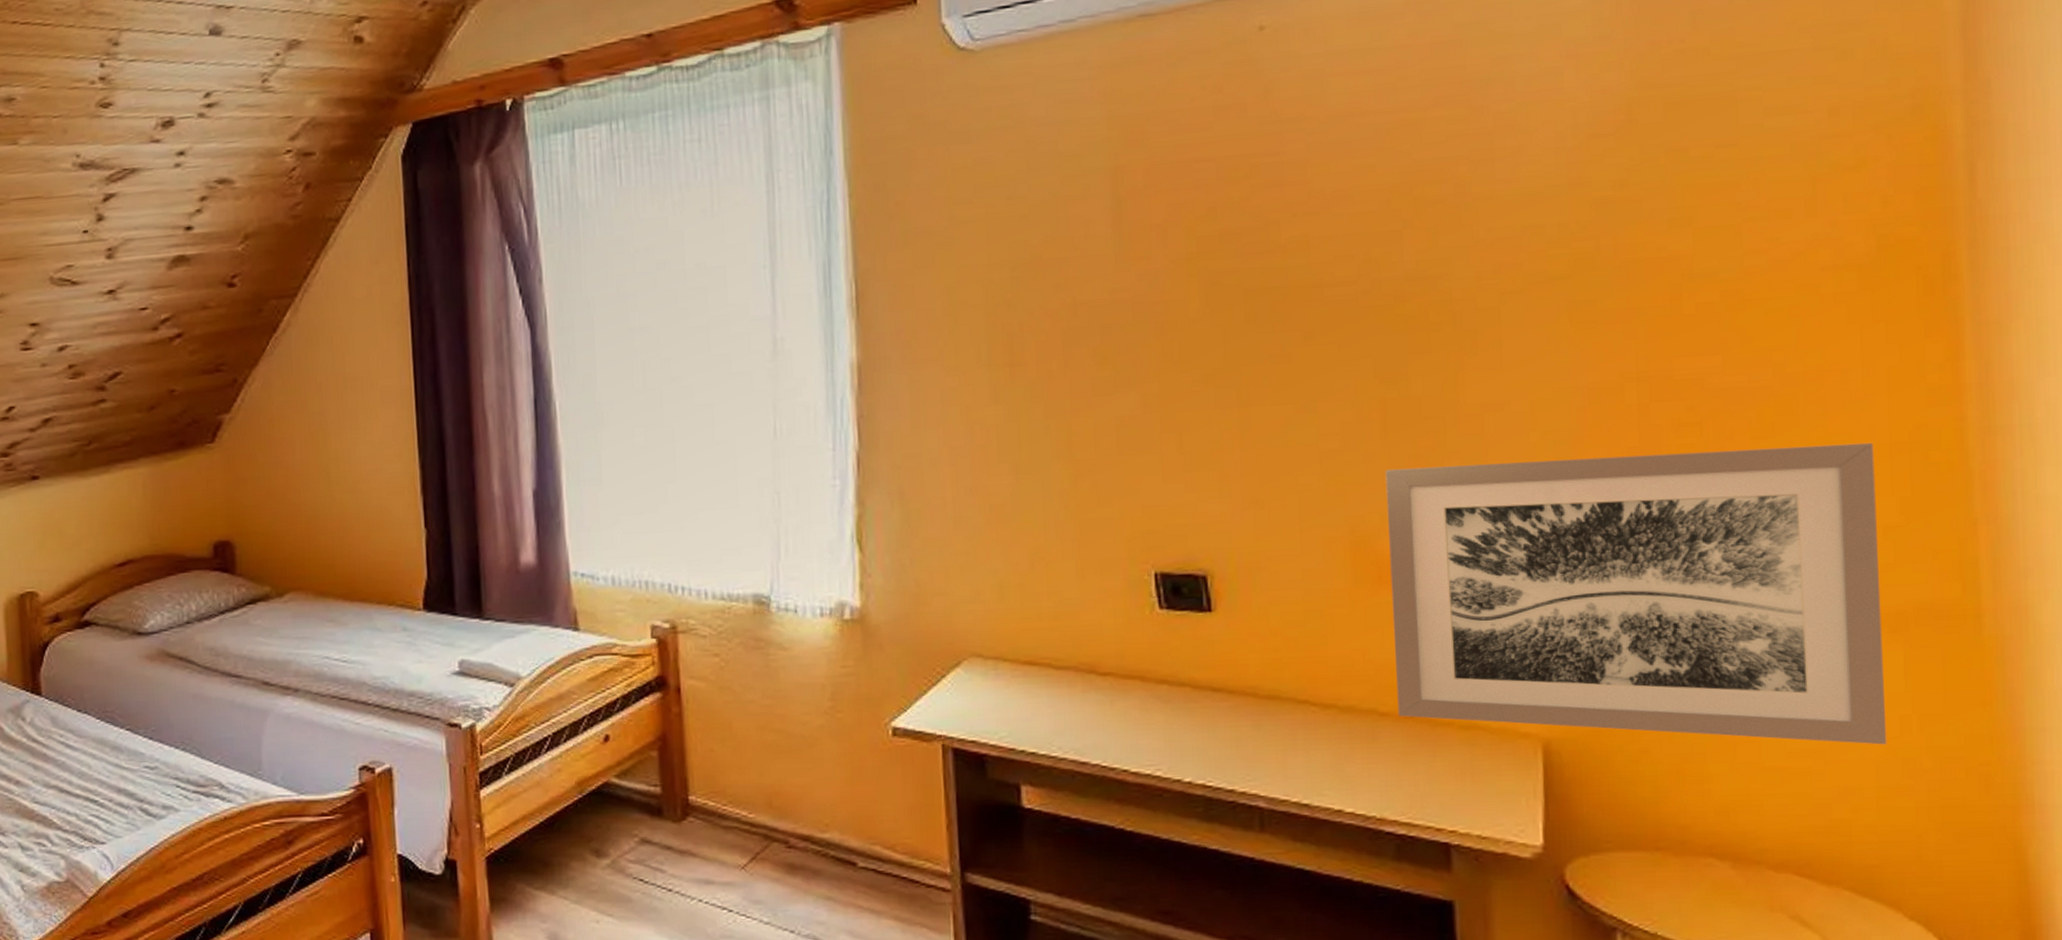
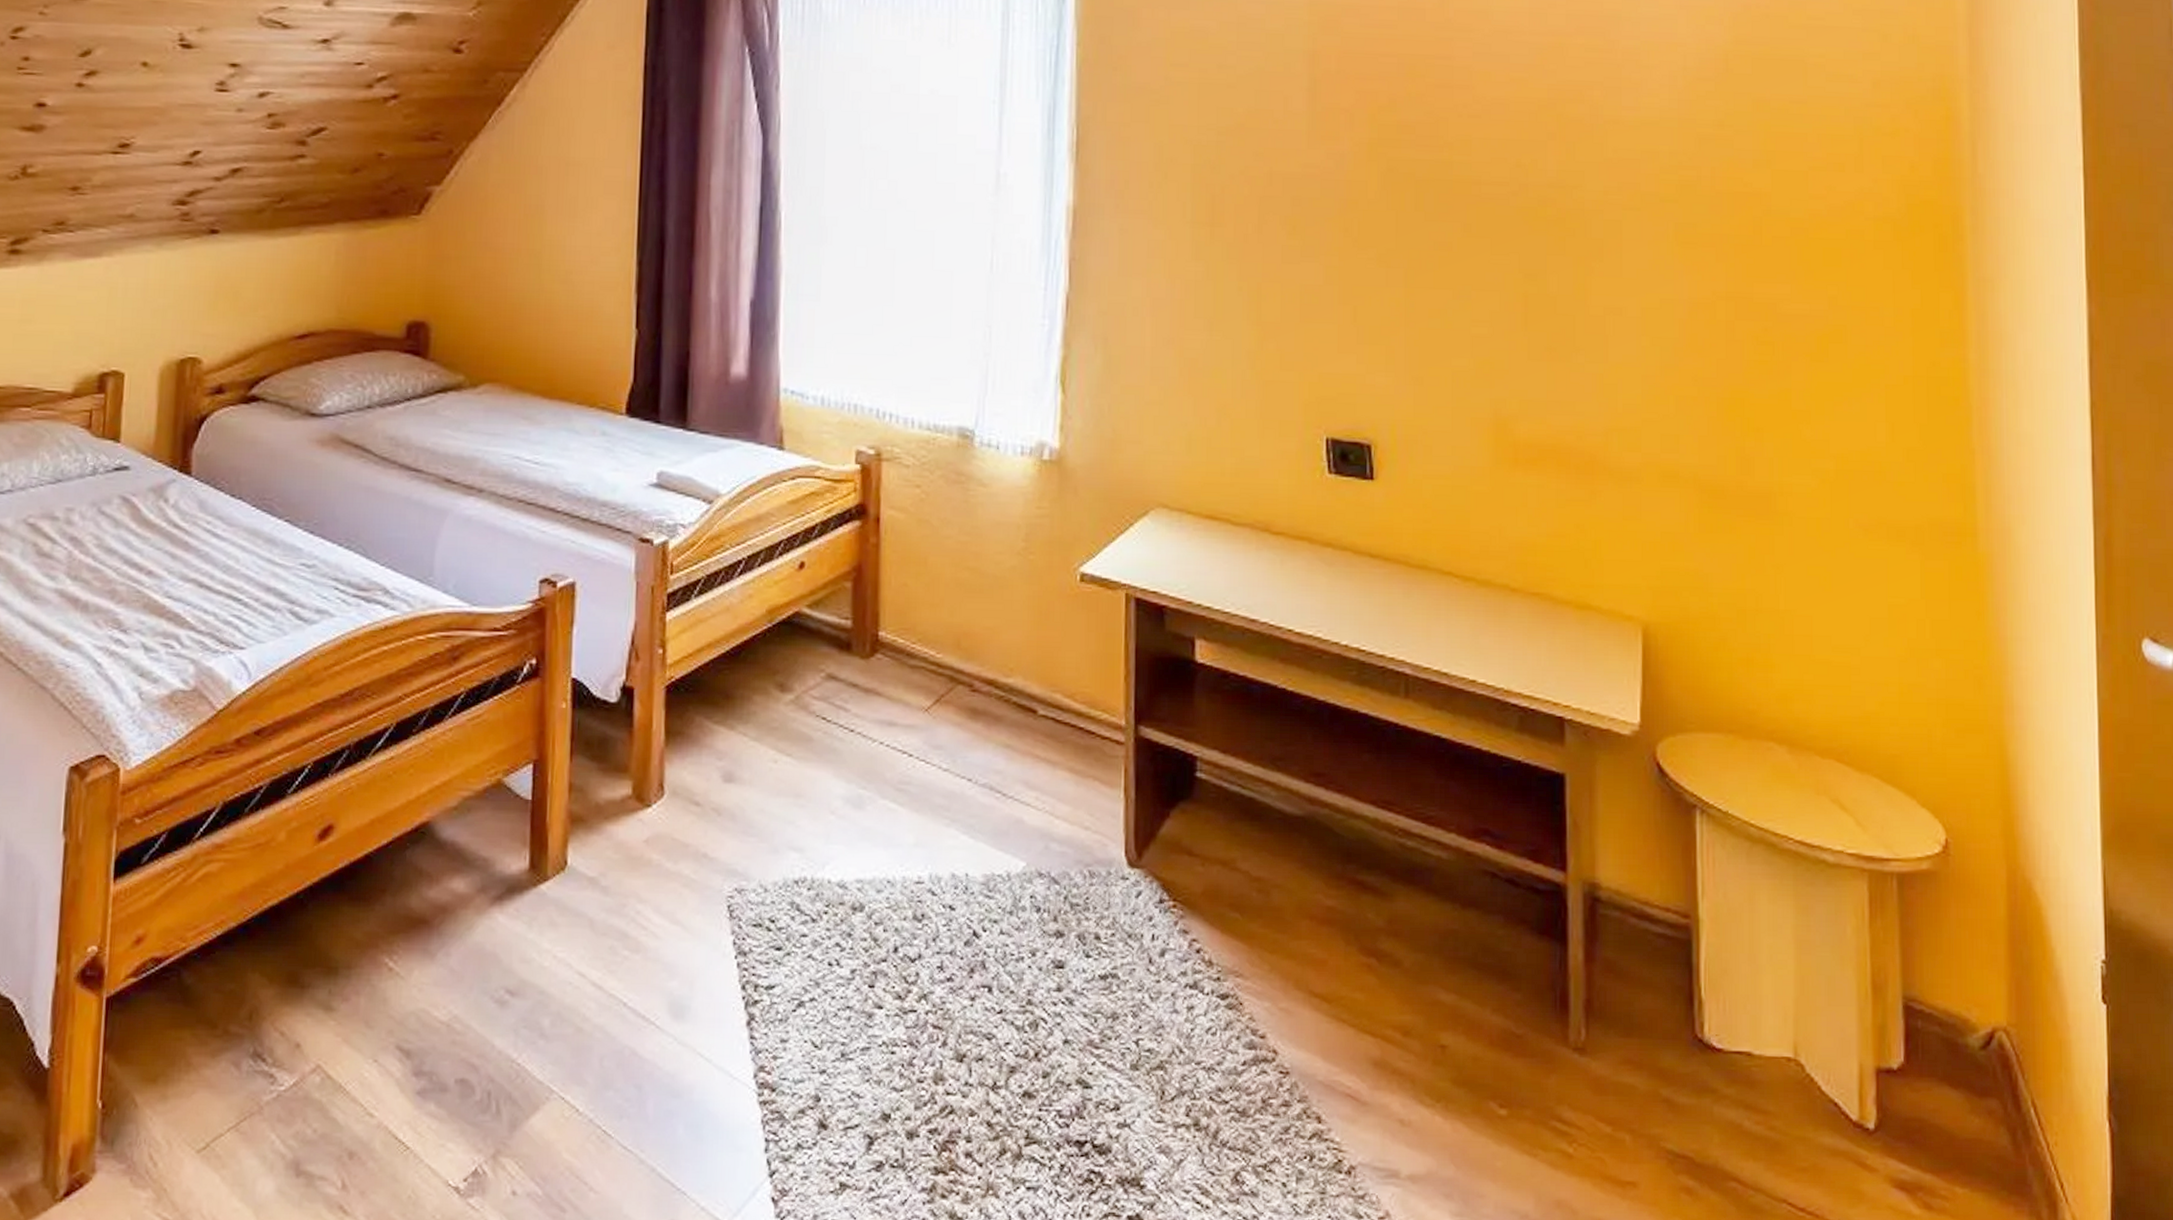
wall art: present [1385,442,1887,745] -> none [1524,359,1907,645]

